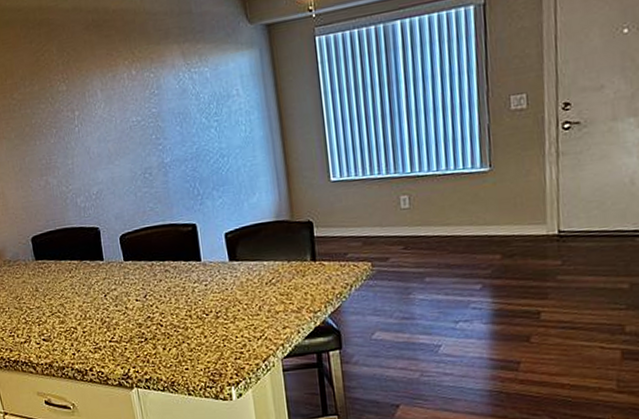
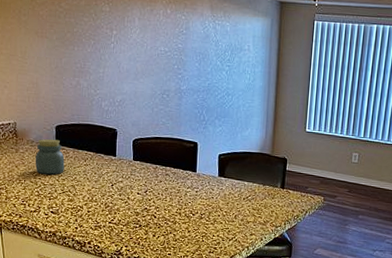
jar: none [14,253,49,297] -> present [35,138,65,175]

